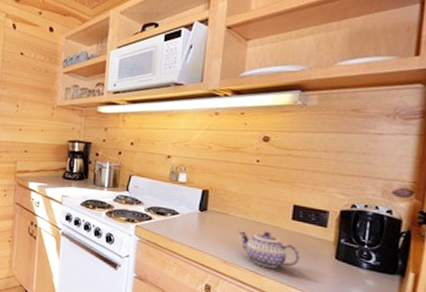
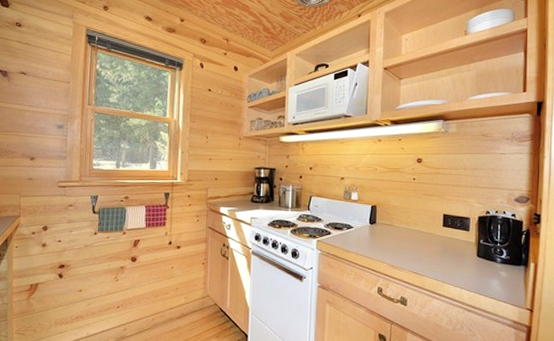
teapot: present [238,230,300,268] -> none [402,237,451,268]

